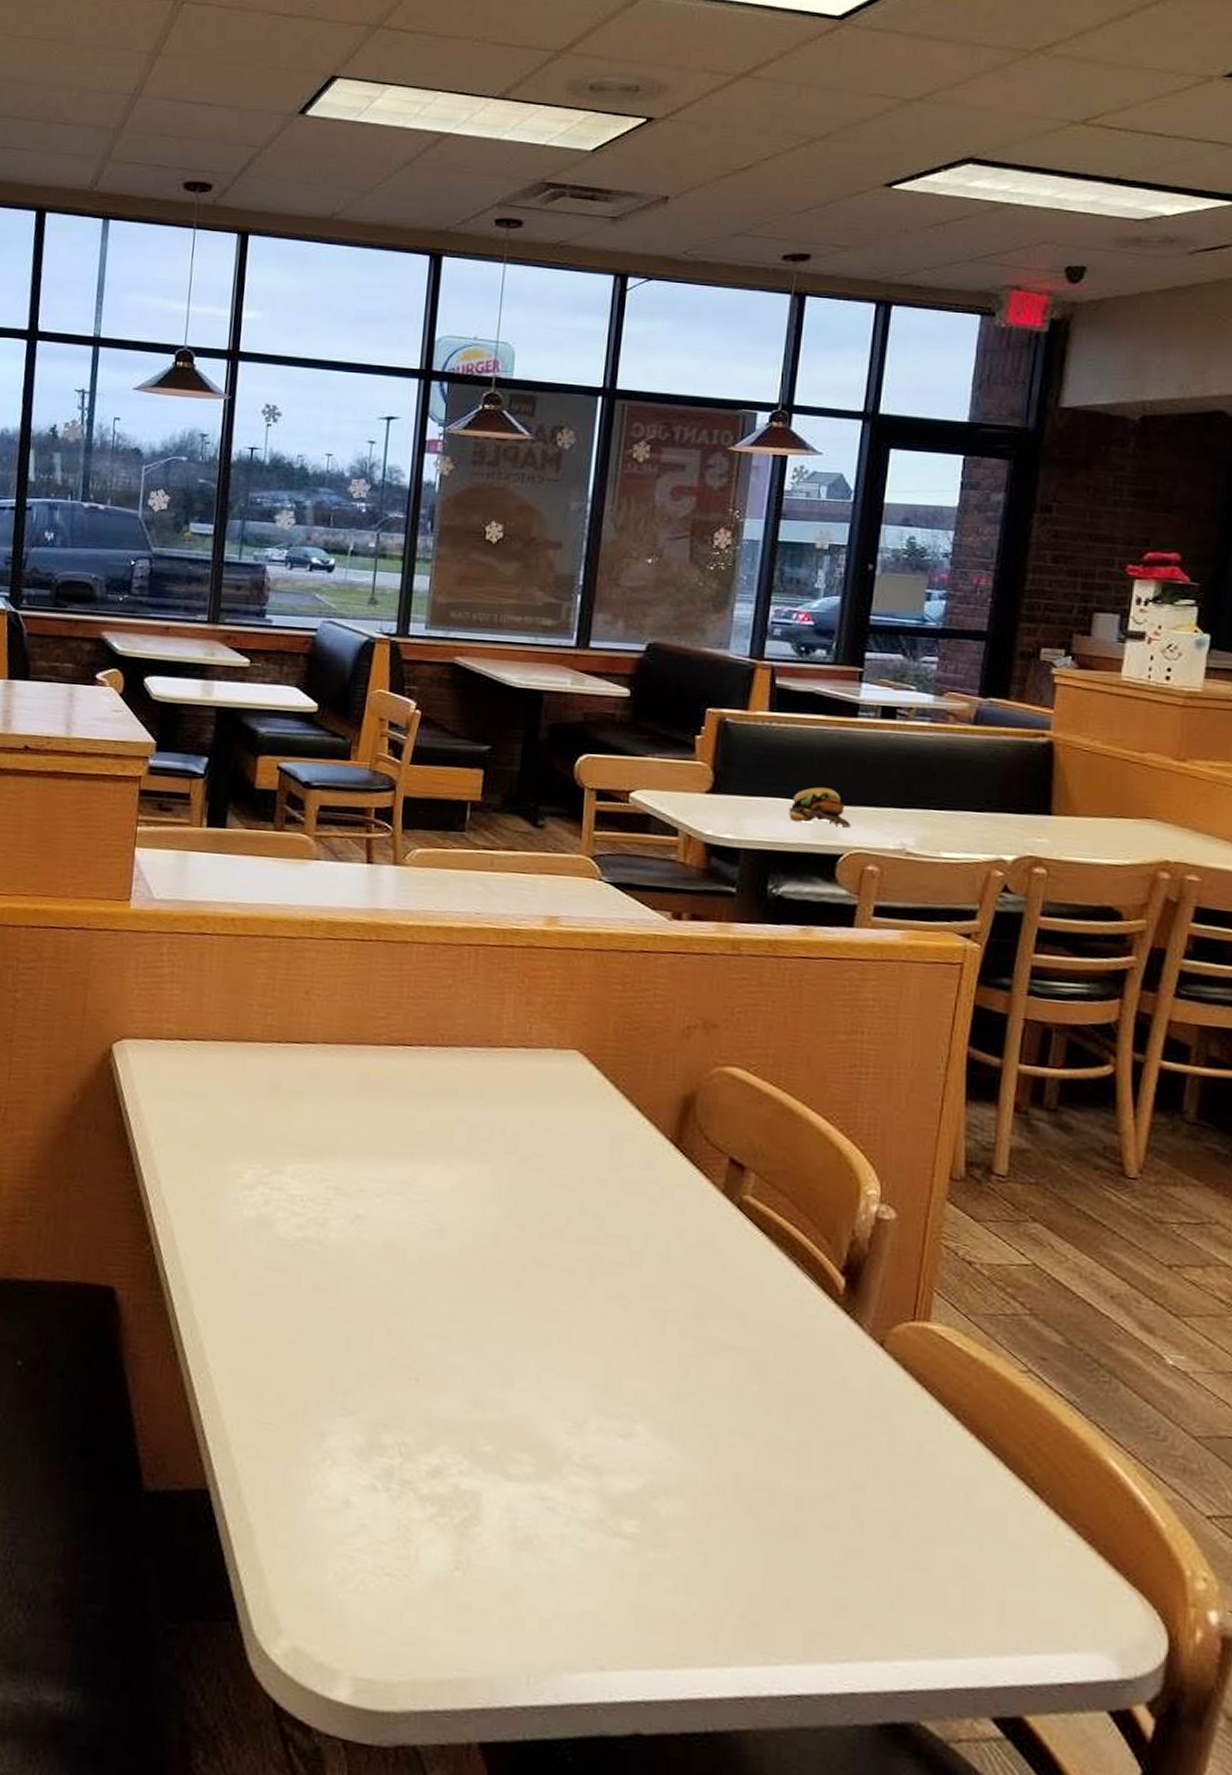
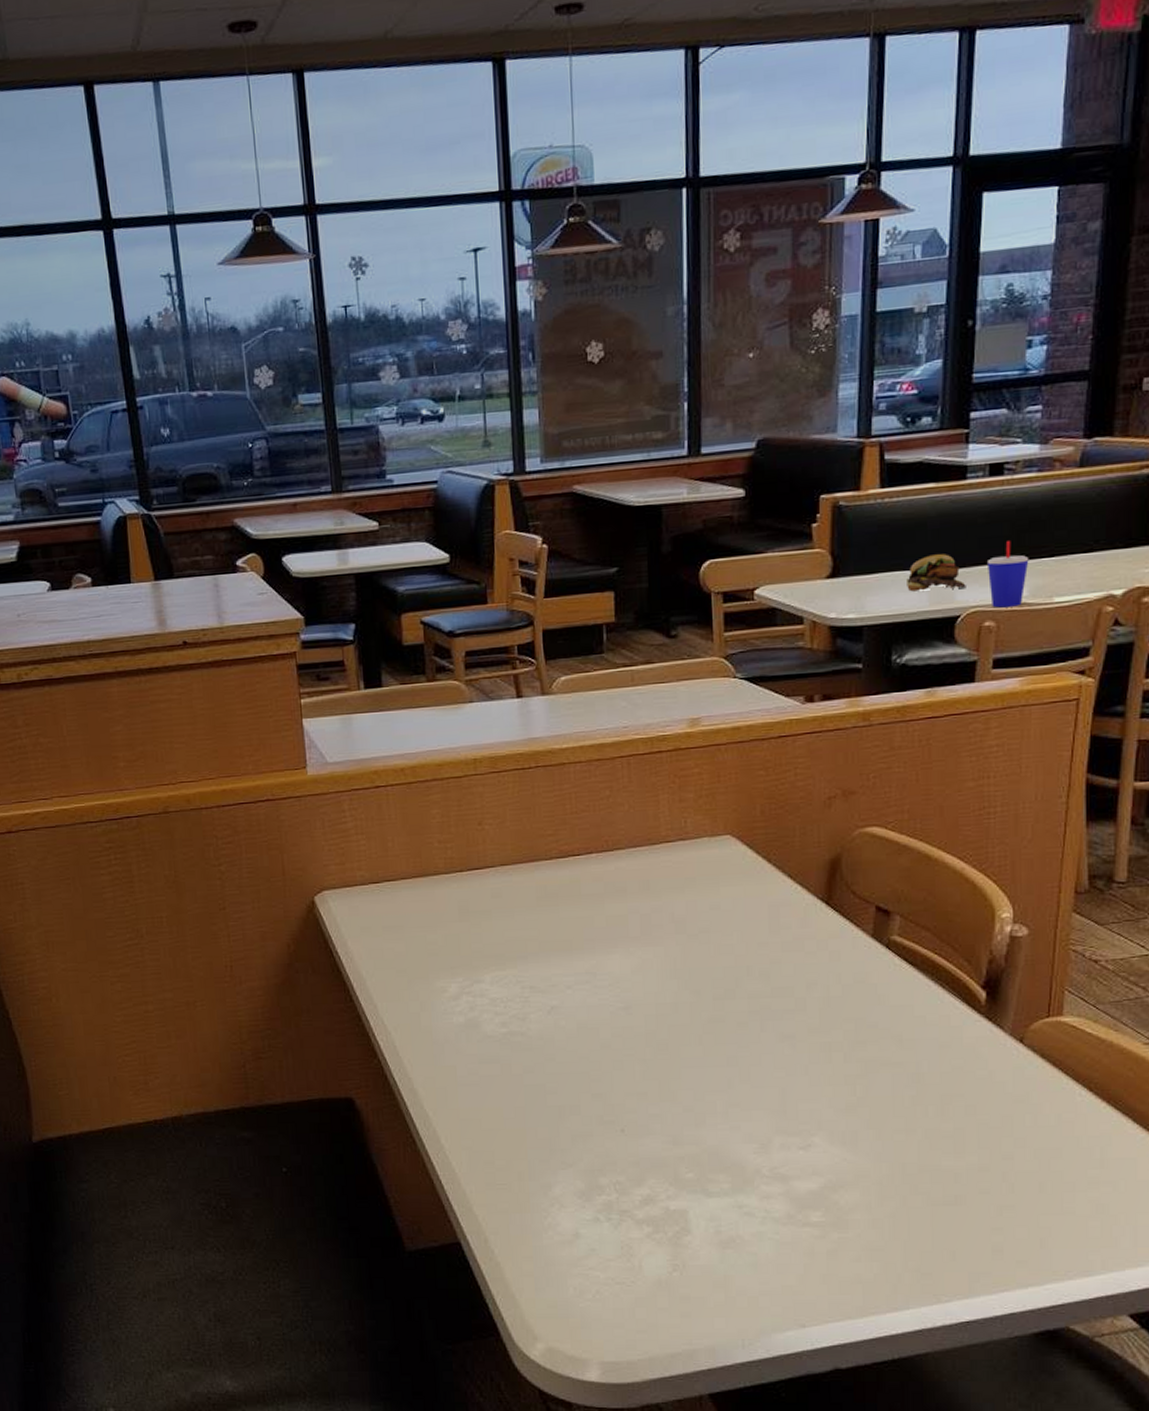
beverage cup: none [874,786,918,855] -> present [988,541,1029,608]

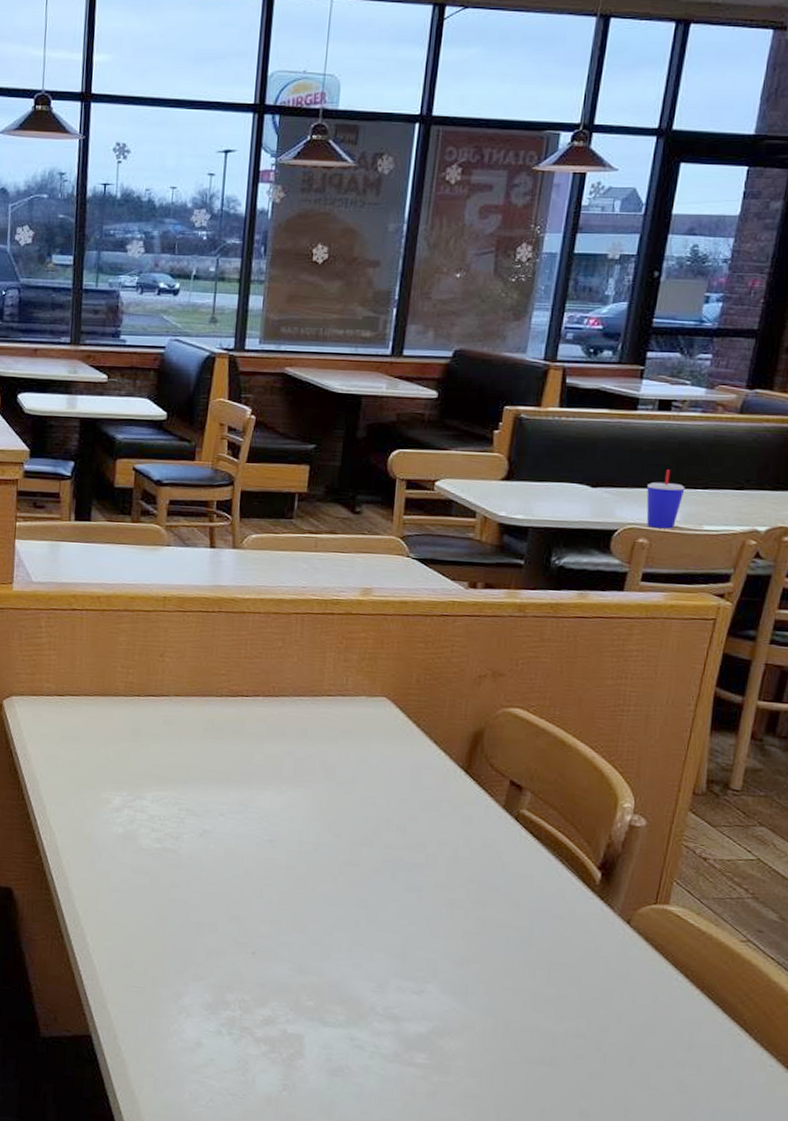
burger: present [907,554,966,592] -> none [572,472,626,507]

